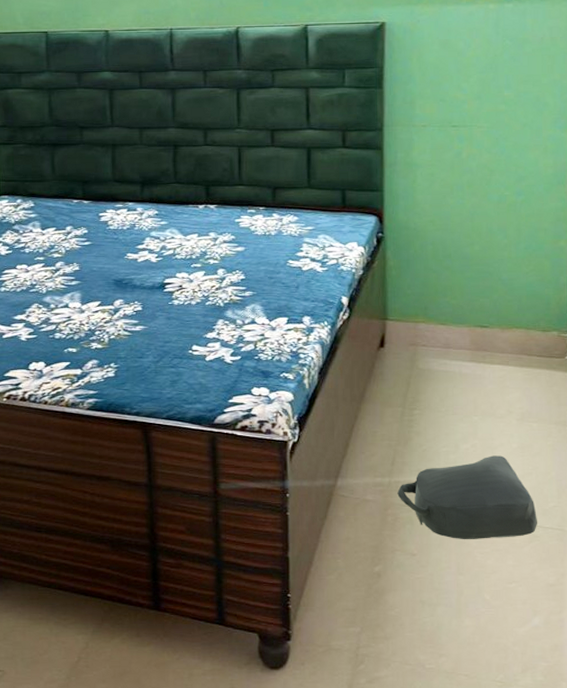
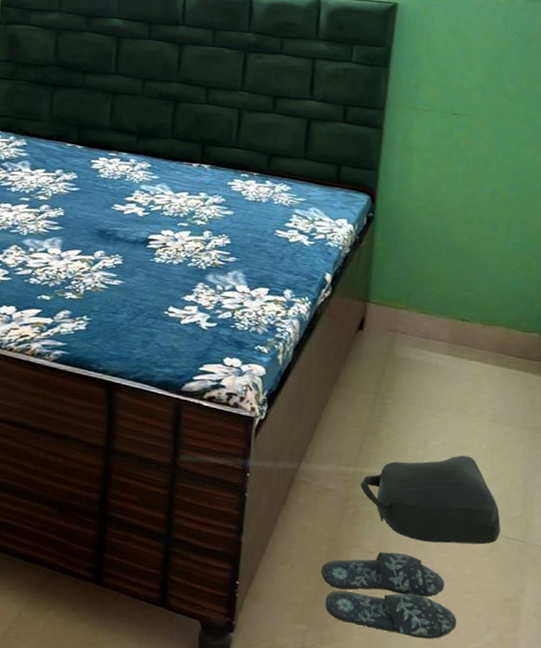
slippers: none [369,553,502,629] -> present [321,551,456,639]

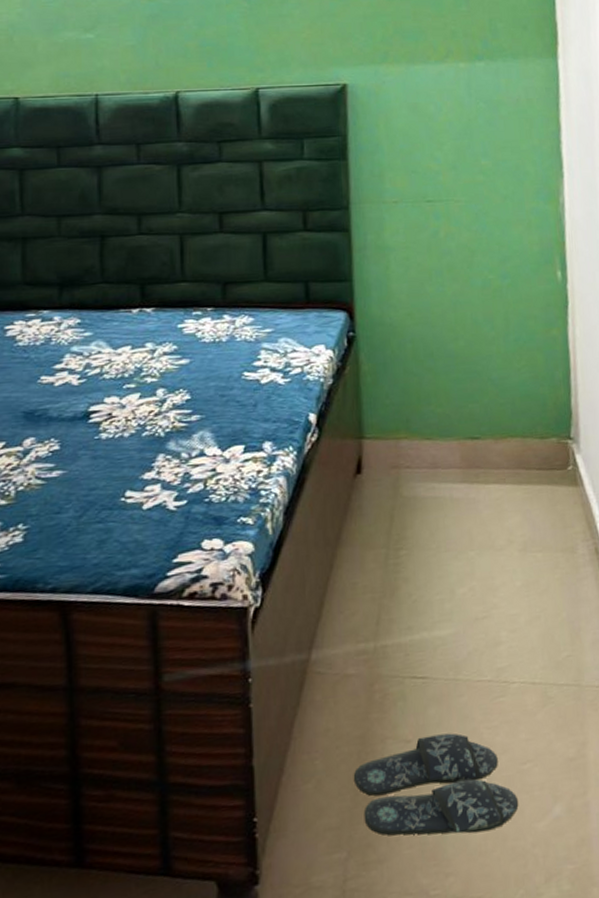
backpack: present [360,455,501,545] -> none [385,598,551,714]

